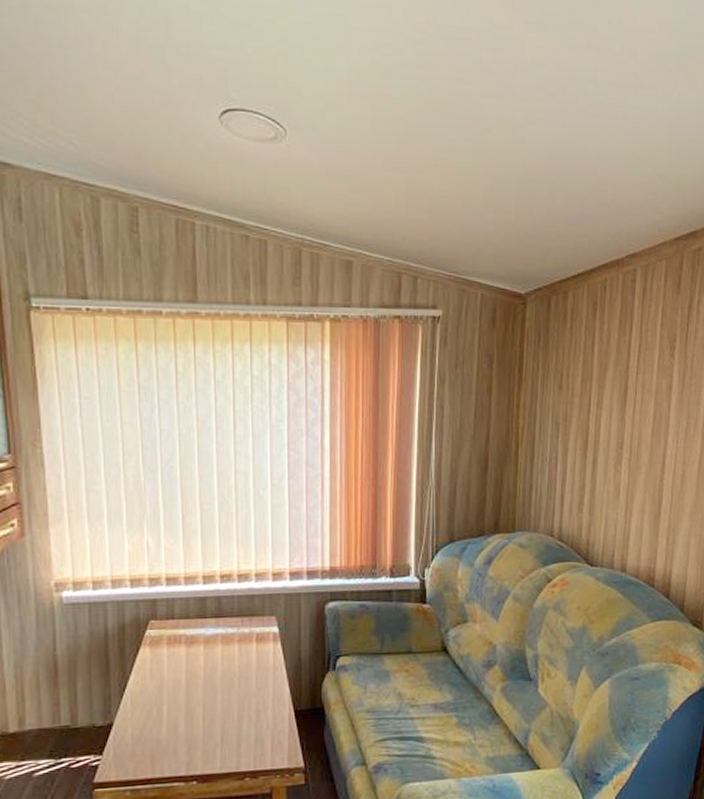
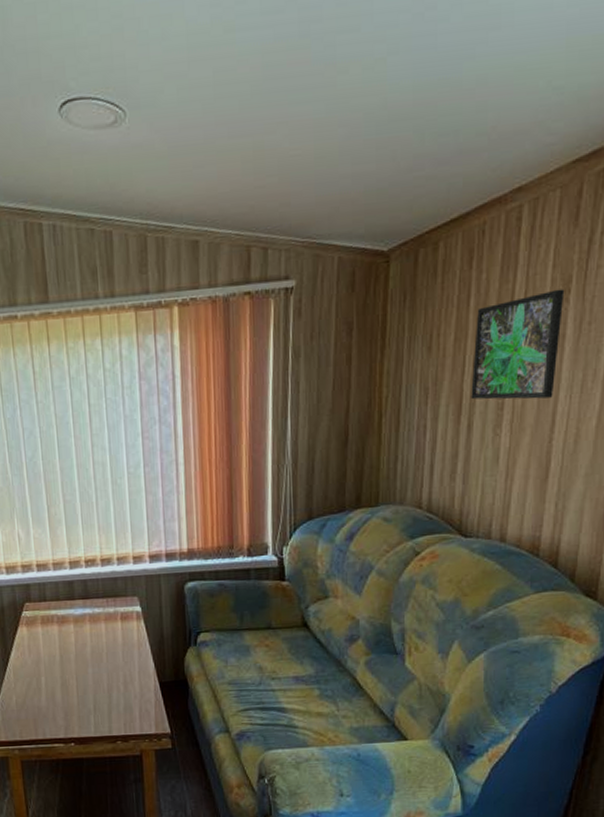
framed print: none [595,346,671,441] -> present [471,289,565,400]

